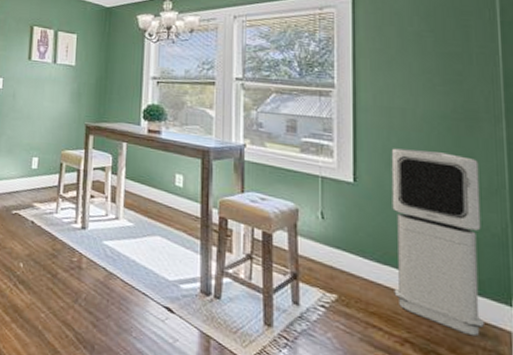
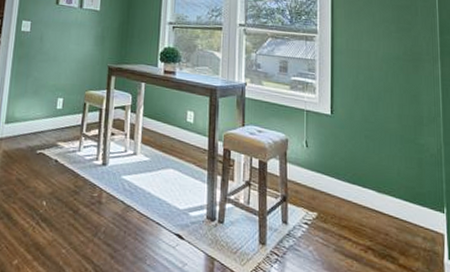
air purifier: present [391,148,484,337] -> none [359,85,425,240]

